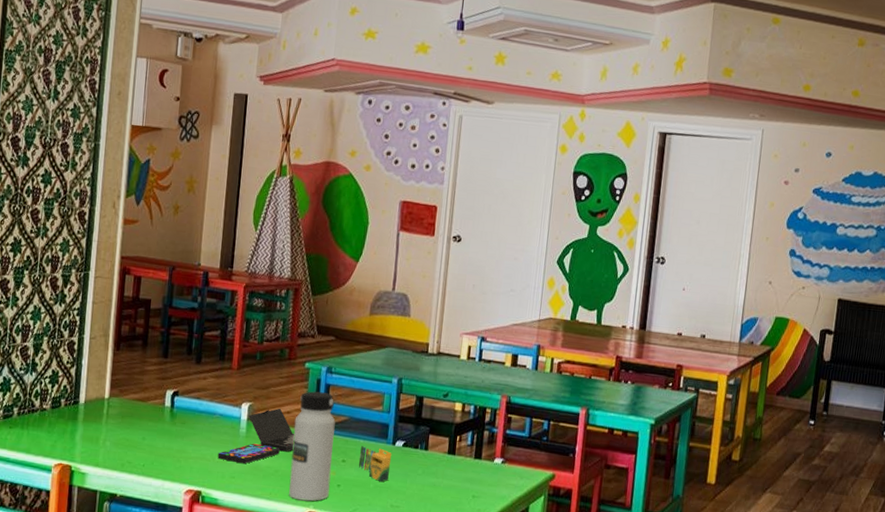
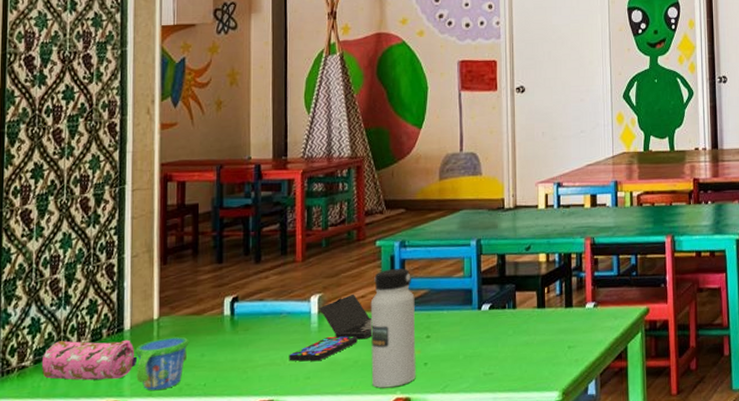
pencil case: none [9,402,89,446] -> present [41,339,138,381]
snack cup: none [86,416,134,462] -> present [135,336,189,391]
crayon: present [358,446,392,482] -> none [444,315,479,352]

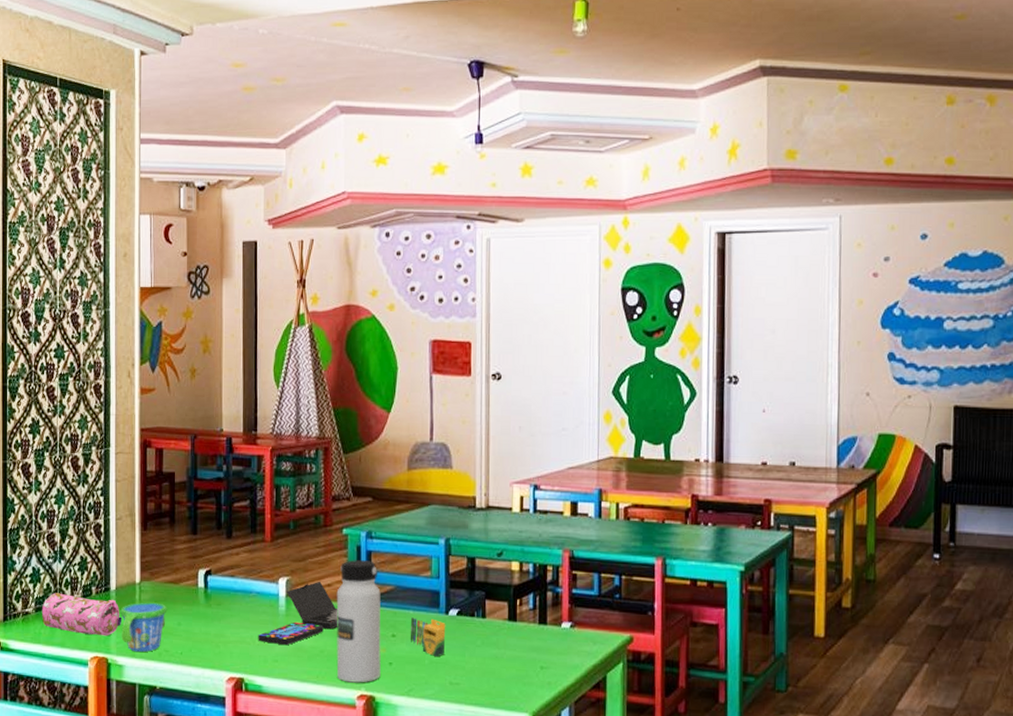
crayon: none [444,315,479,352] -> present [410,617,446,657]

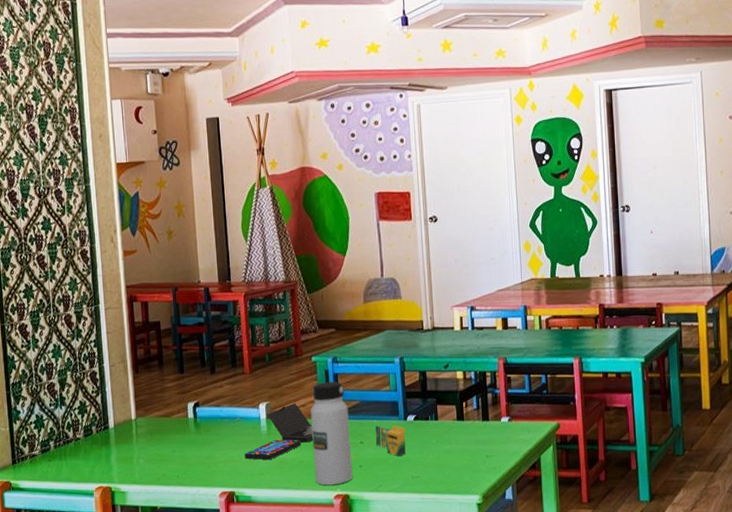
pencil case: present [41,593,123,636] -> none [47,435,122,469]
snack cup: present [120,602,167,652] -> none [120,435,162,479]

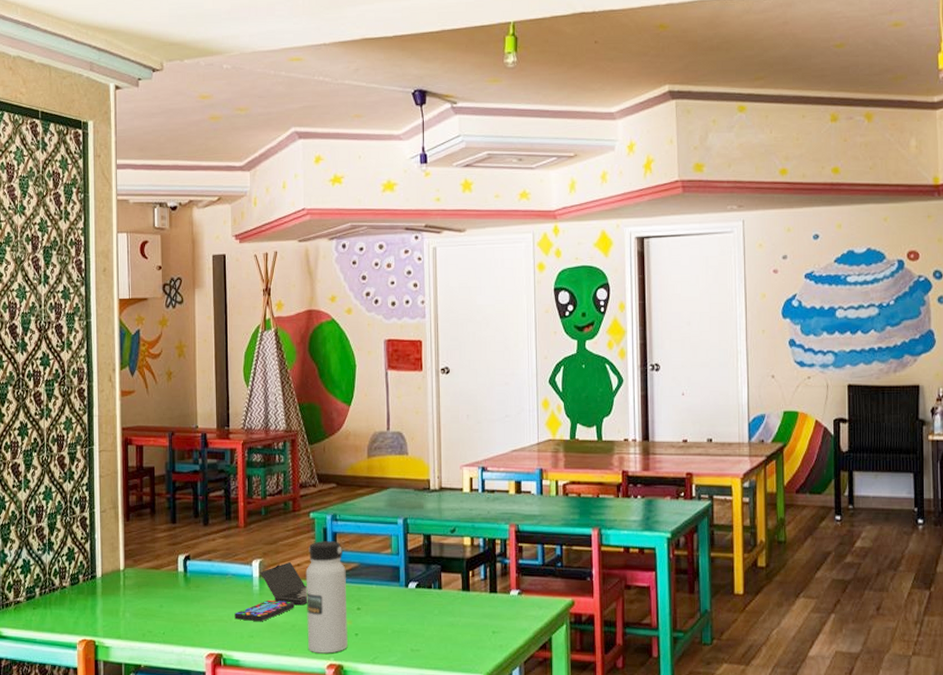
crayon: present [375,425,406,457] -> none [373,591,406,627]

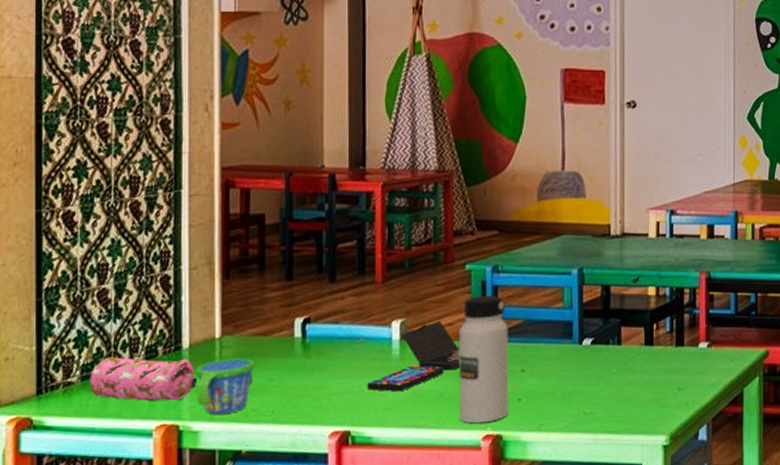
pencil case: none [32,582,108,621] -> present [89,357,198,401]
snack cup: none [106,587,150,634] -> present [195,358,256,415]

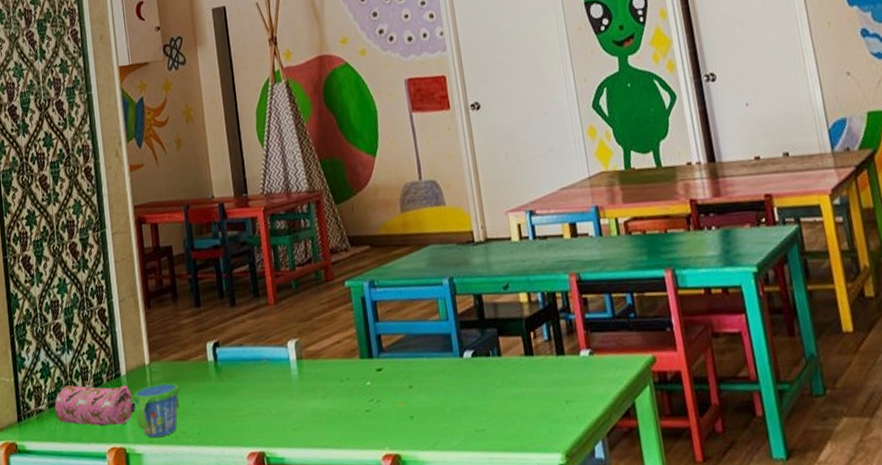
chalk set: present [367,320,461,392] -> none [273,339,353,412]
water bottle: present [458,296,509,424] -> none [347,311,403,443]

